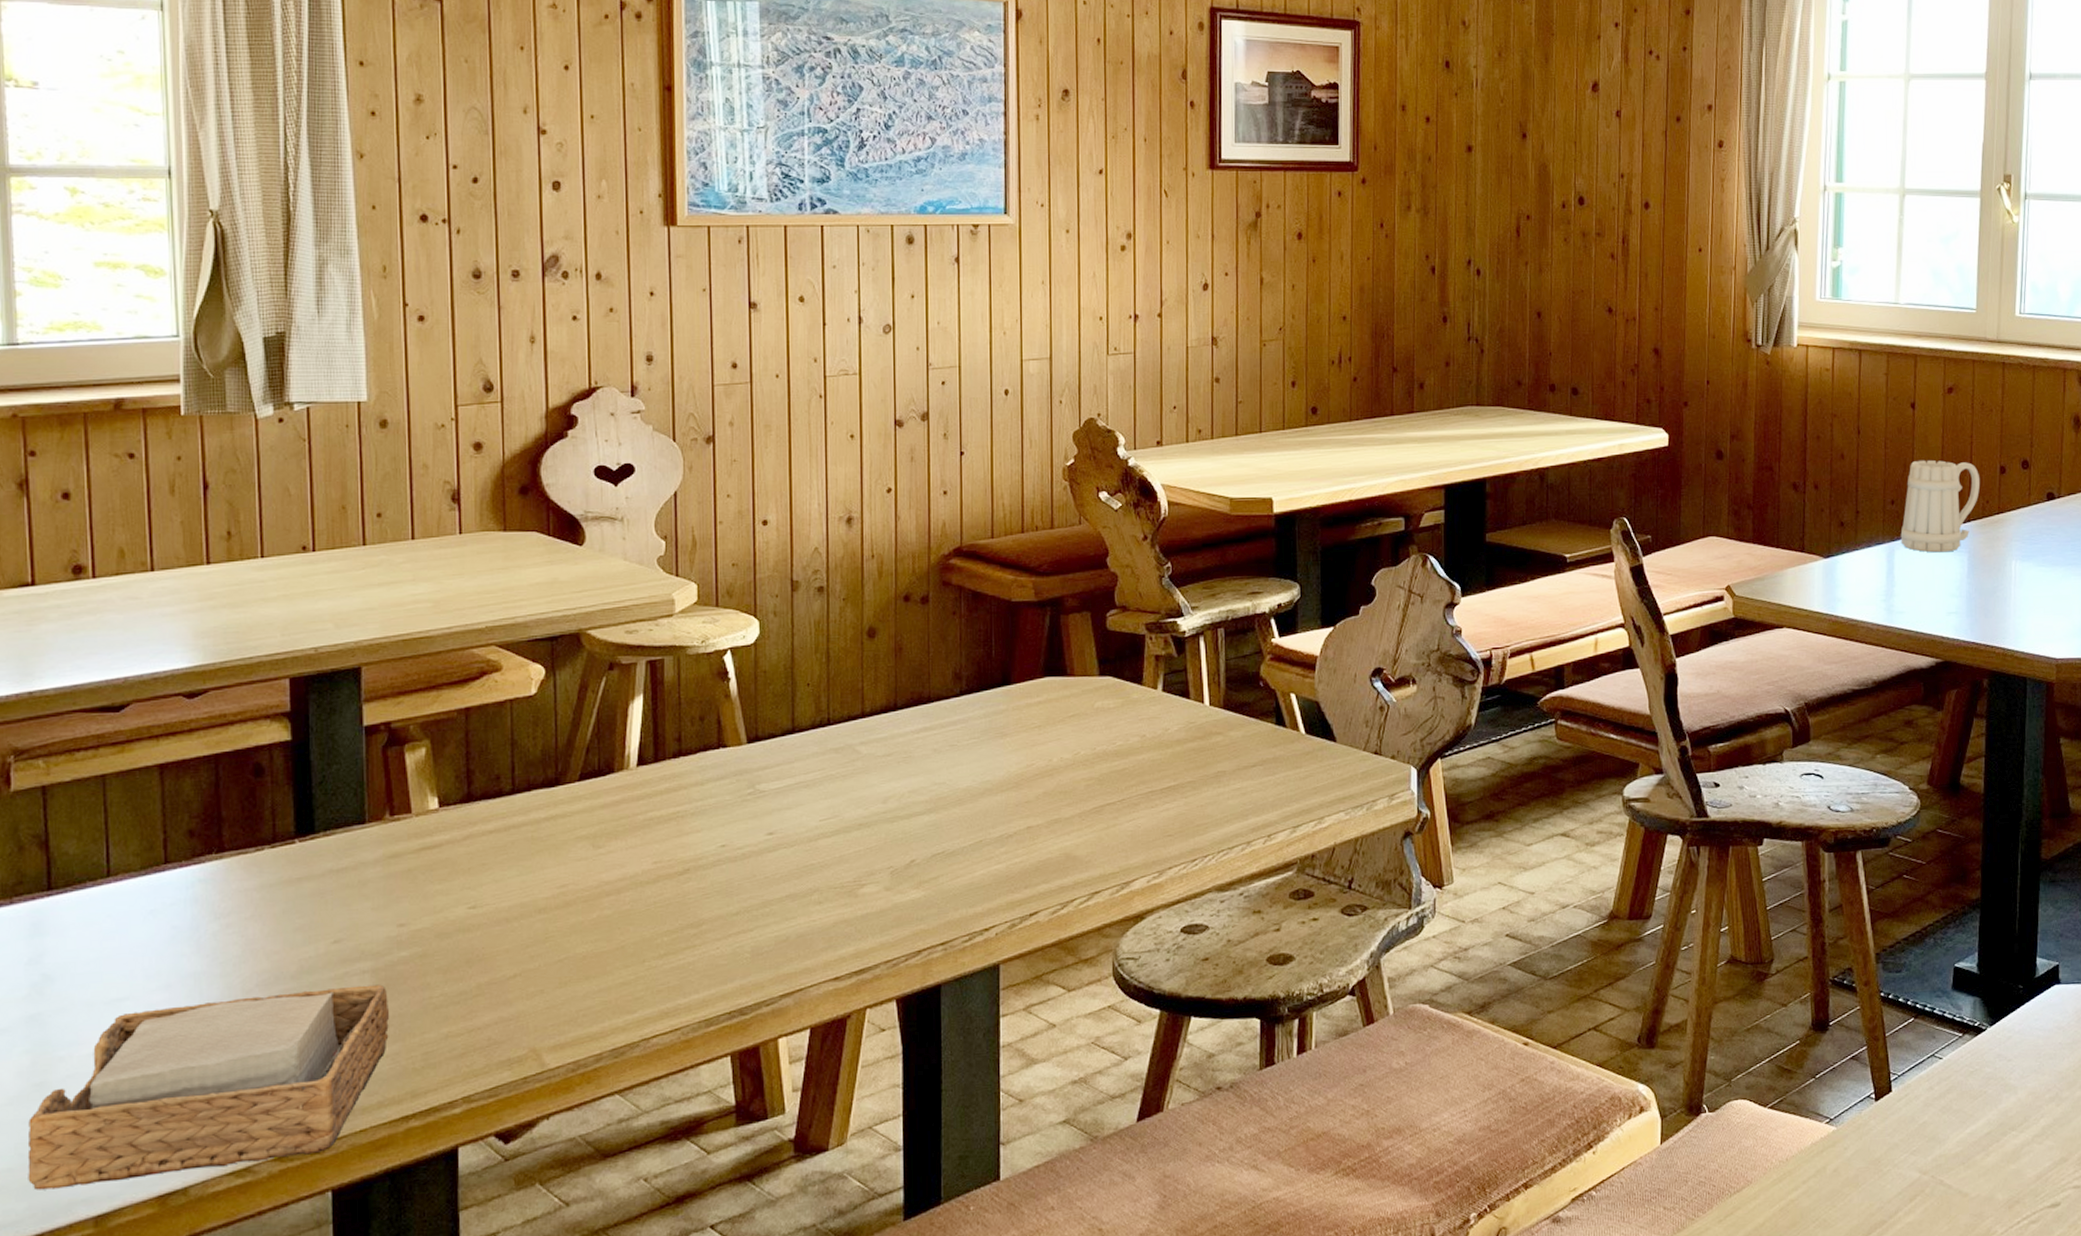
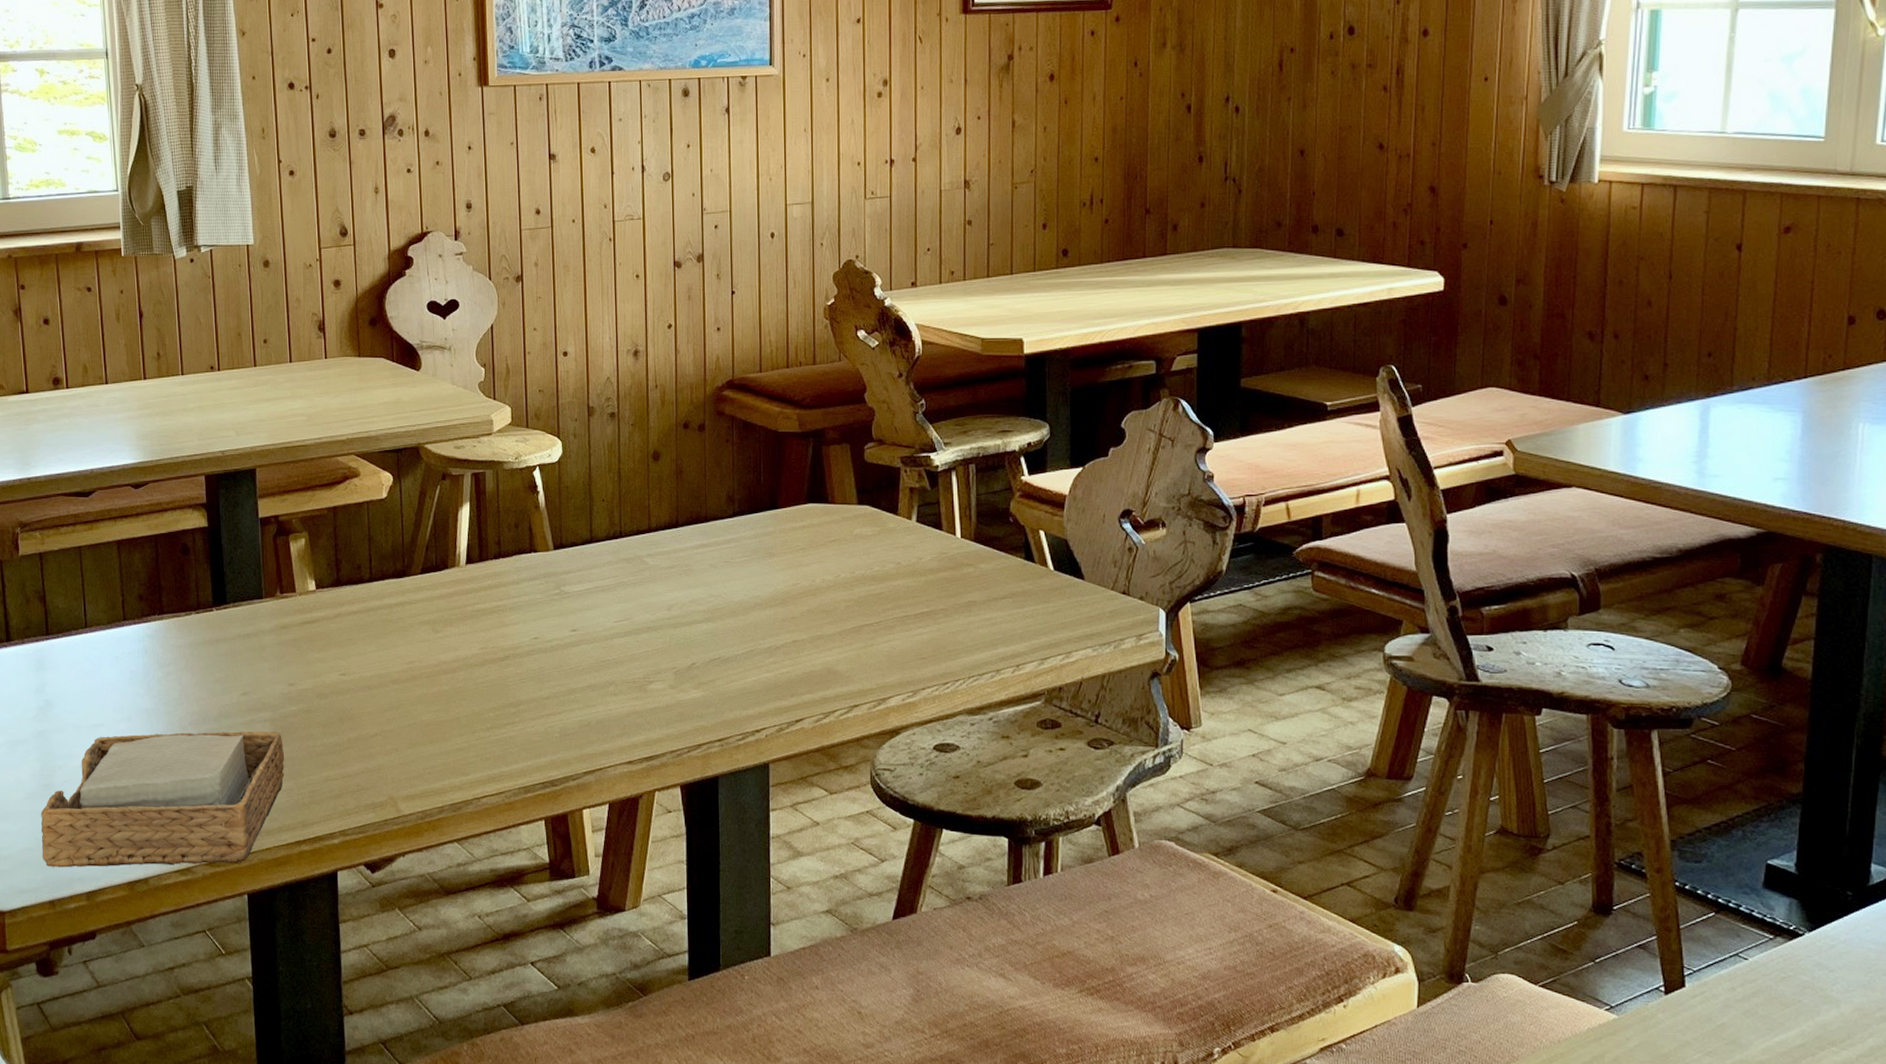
beer mug: present [1900,459,1981,553] -> none [1718,308,1822,412]

